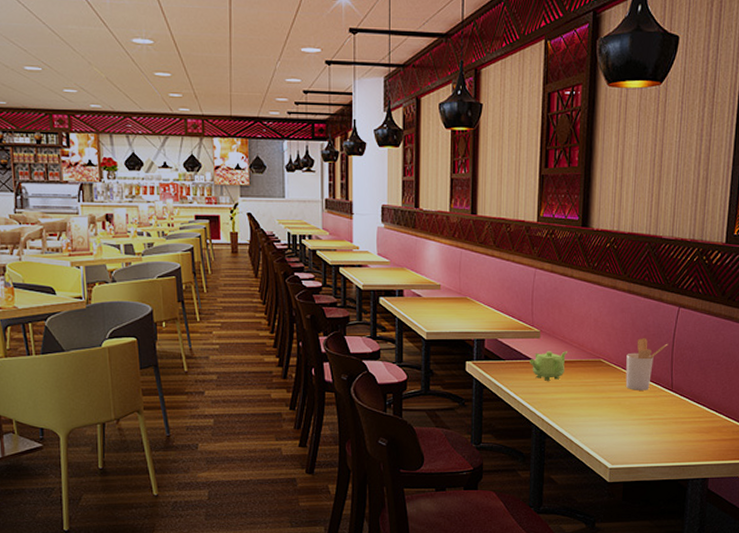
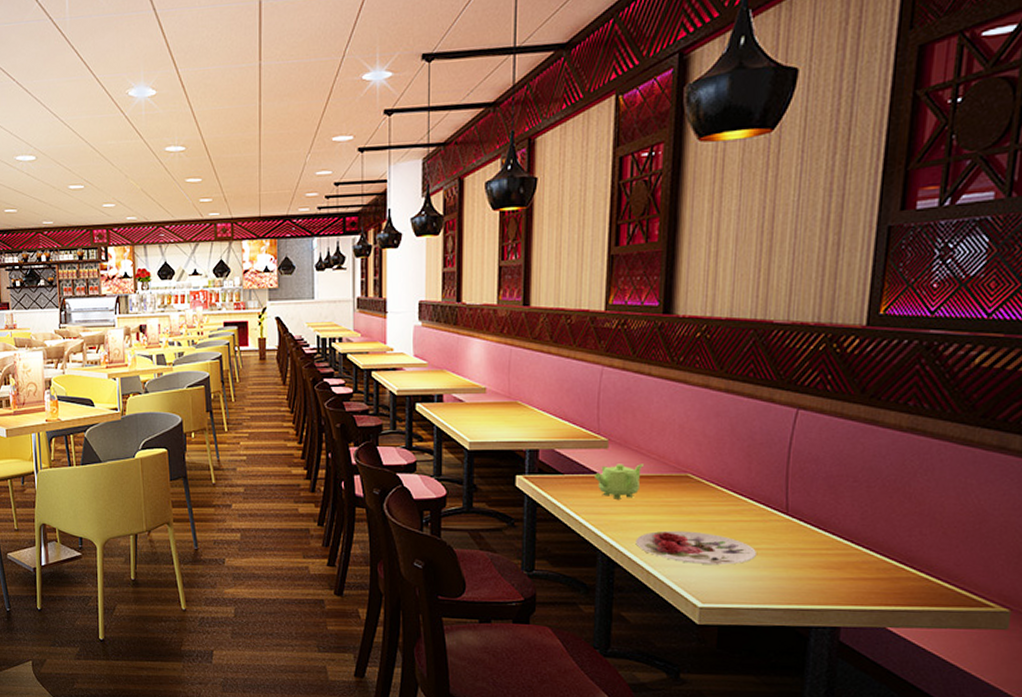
plate: none [561,406,650,433] -> present [635,530,756,565]
utensil holder: present [625,338,668,390] -> none [721,448,782,513]

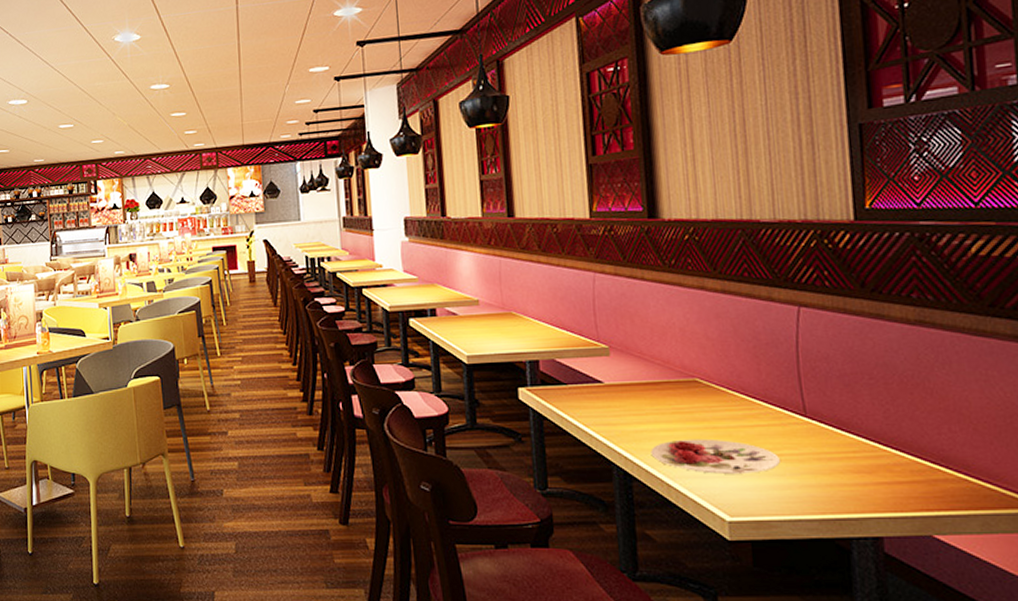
teapot: present [595,463,645,499] -> none [599,370,650,408]

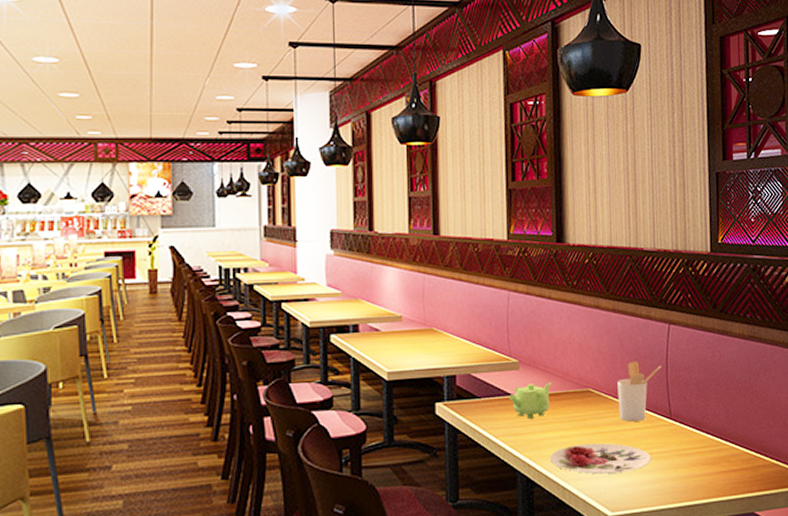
teapot: none [599,370,650,408] -> present [509,382,552,419]
utensil holder: none [731,349,791,417] -> present [617,361,662,422]

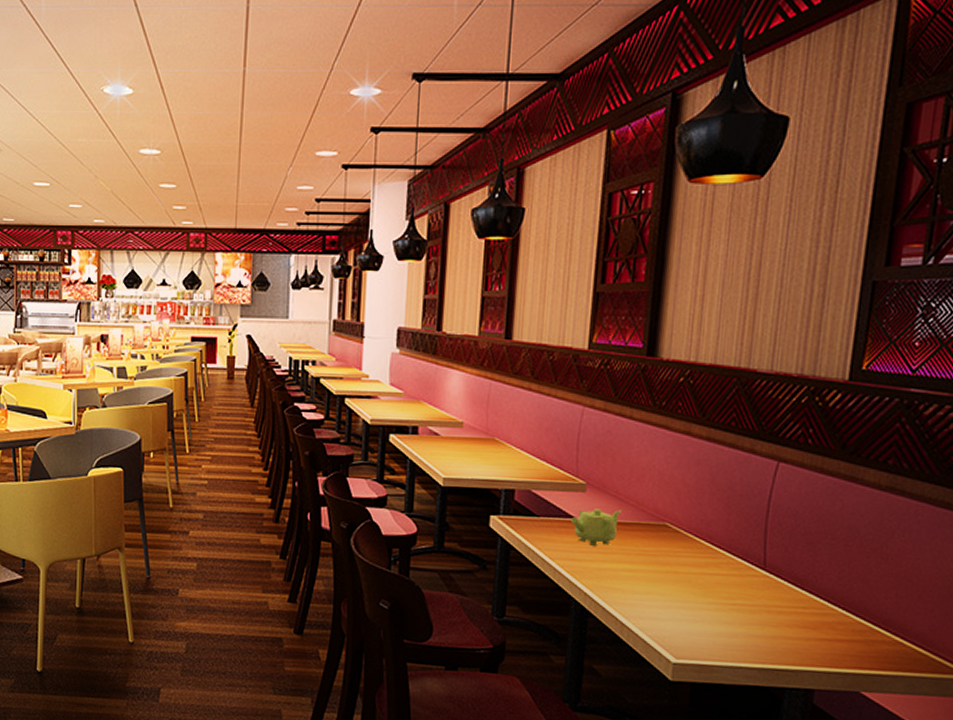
plate: present [550,443,651,475] -> none [610,580,732,620]
utensil holder: present [617,361,662,422] -> none [699,499,761,567]

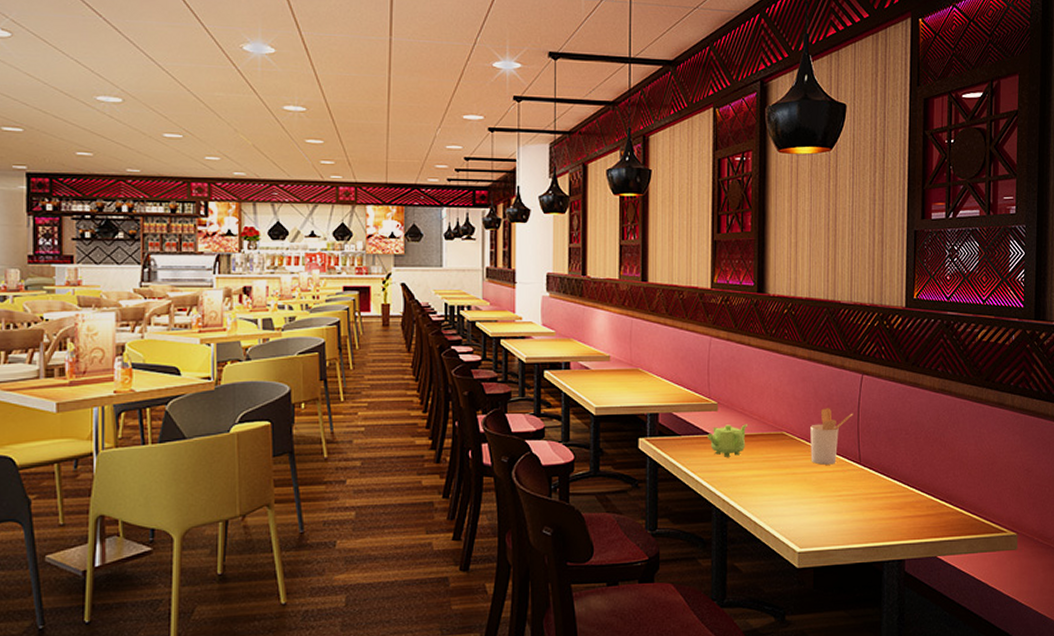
utensil holder: none [699,499,761,567] -> present [810,408,853,465]

